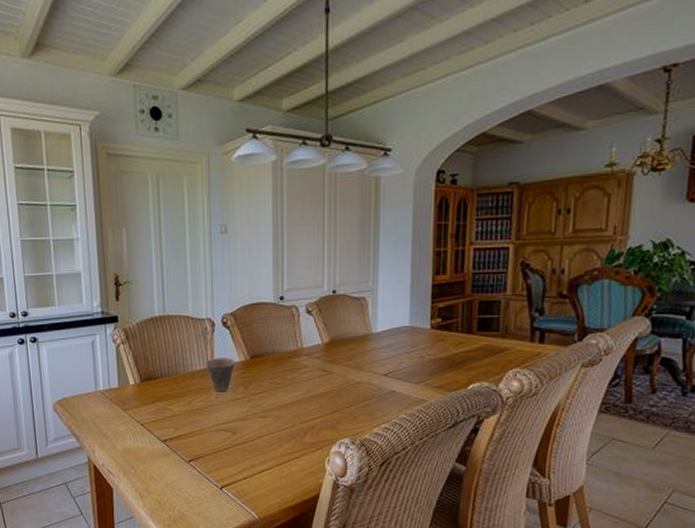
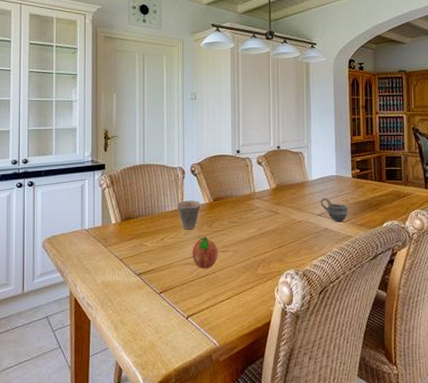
fruit: none [225,399,257,435] -> present [192,236,218,268]
cup: none [386,353,424,384] -> present [320,197,349,222]

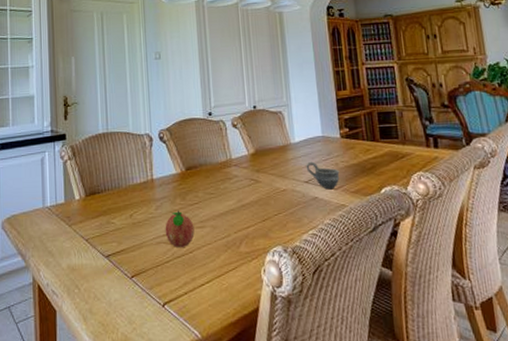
cup: present [177,200,201,230] -> none [145,170,172,204]

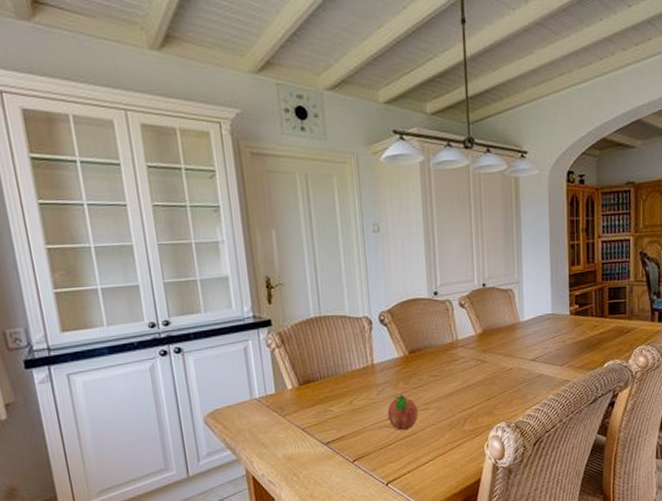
cup: present [306,161,340,190] -> none [534,339,566,367]

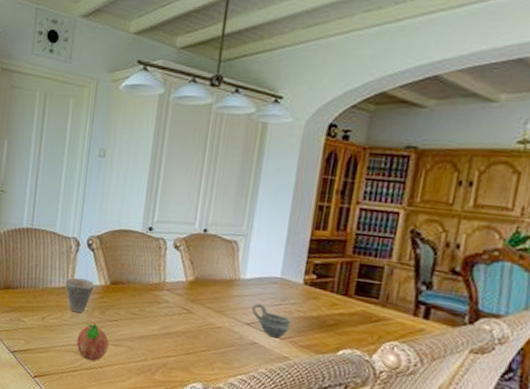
cup: none [365,354,394,389] -> present [65,277,95,314]
cup: none [534,339,566,367] -> present [251,302,292,339]

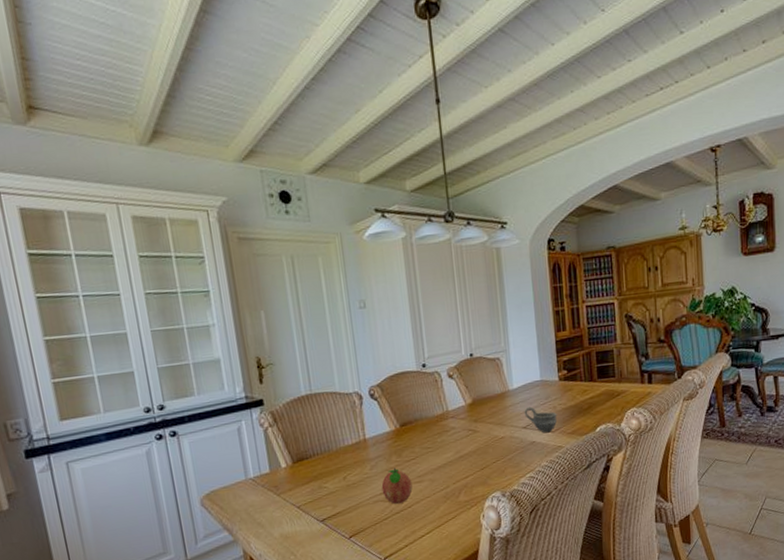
cup: present [65,277,95,314] -> none [357,428,386,464]

